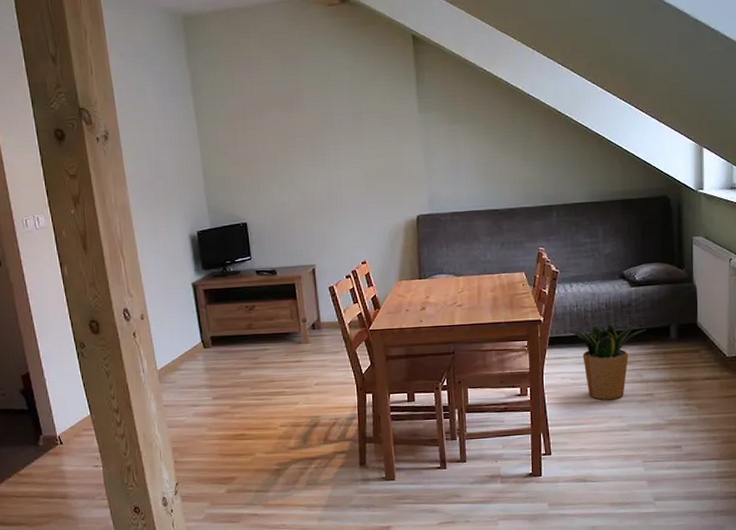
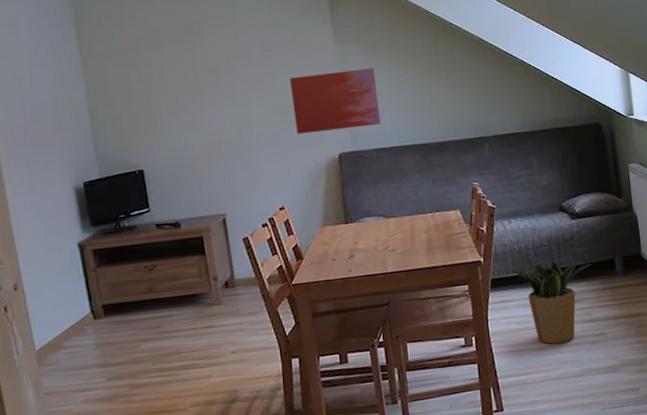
wall art: none [376,136,457,196] -> present [290,68,381,134]

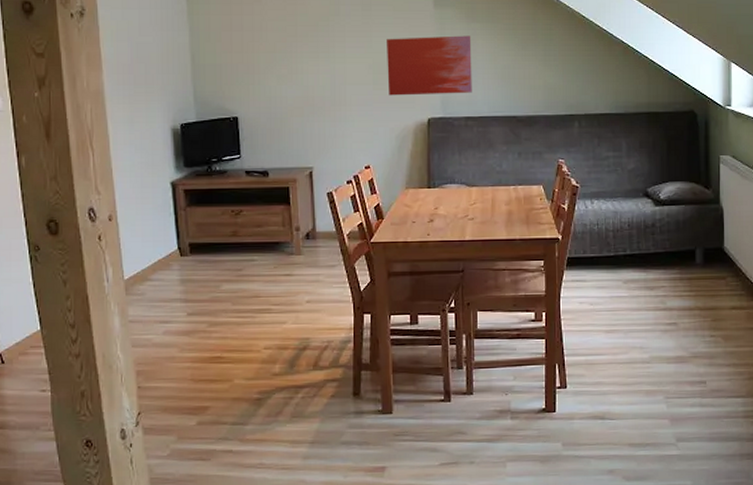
potted plant: present [510,258,591,344] -> none [587,243,671,329]

